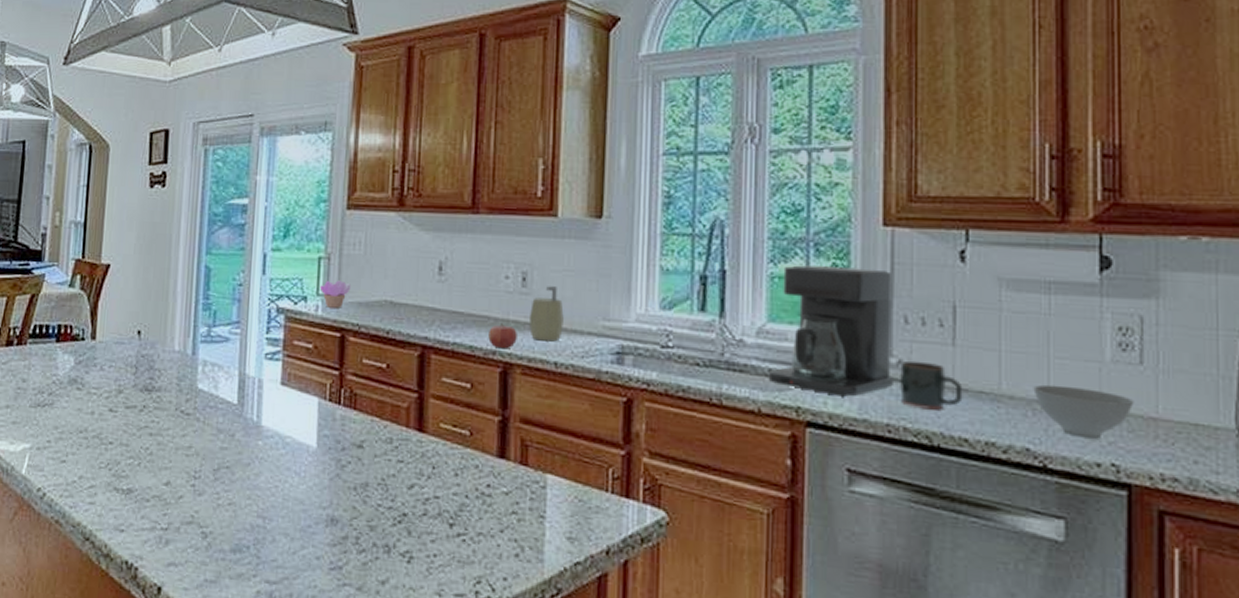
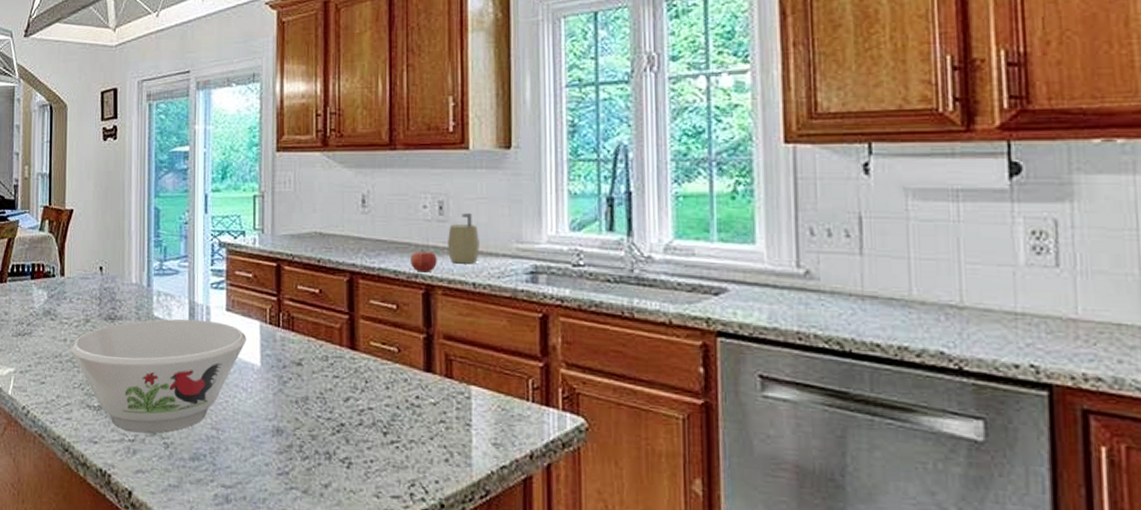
bowl: none [97,392,302,522] -> present [70,319,246,434]
succulent plant: present [319,280,351,308] -> none [256,216,283,241]
coffee maker: present [768,265,893,397] -> none [677,184,802,307]
mug: present [900,360,963,410] -> none [808,270,873,317]
bowl: present [1033,384,1134,439] -> none [945,289,1052,341]

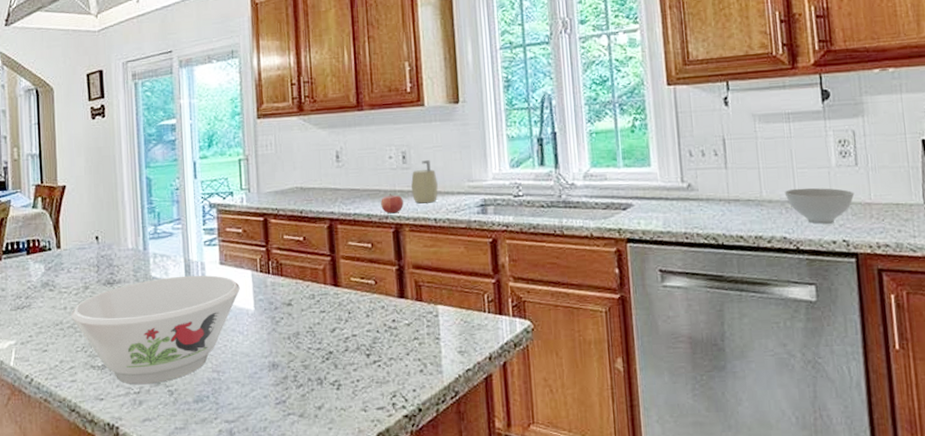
bowl: none [945,289,1052,341] -> present [784,187,855,224]

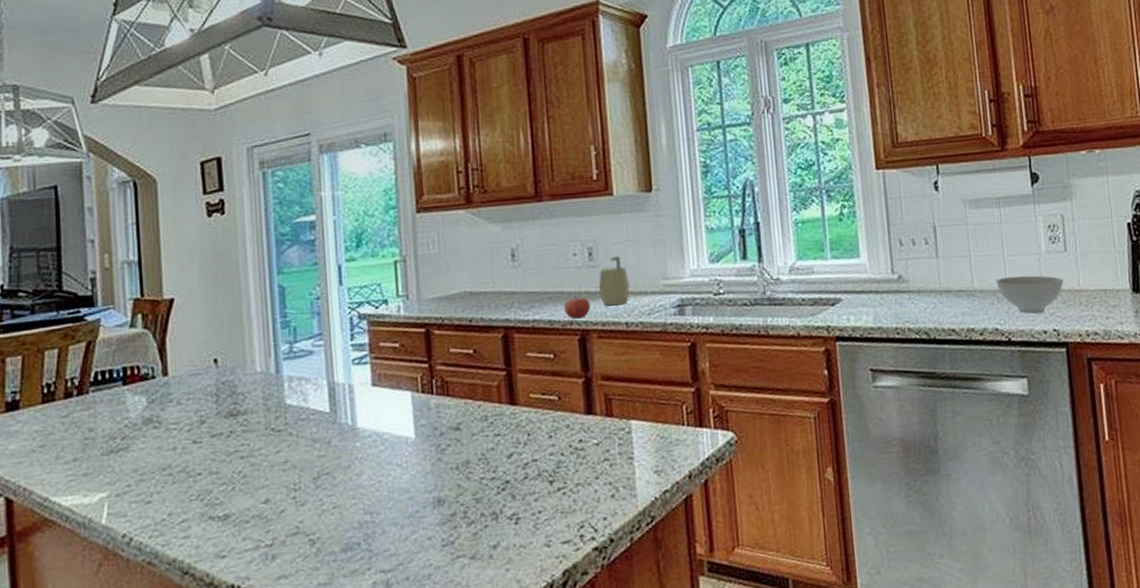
bowl: present [70,275,240,385] -> none [181,399,397,537]

